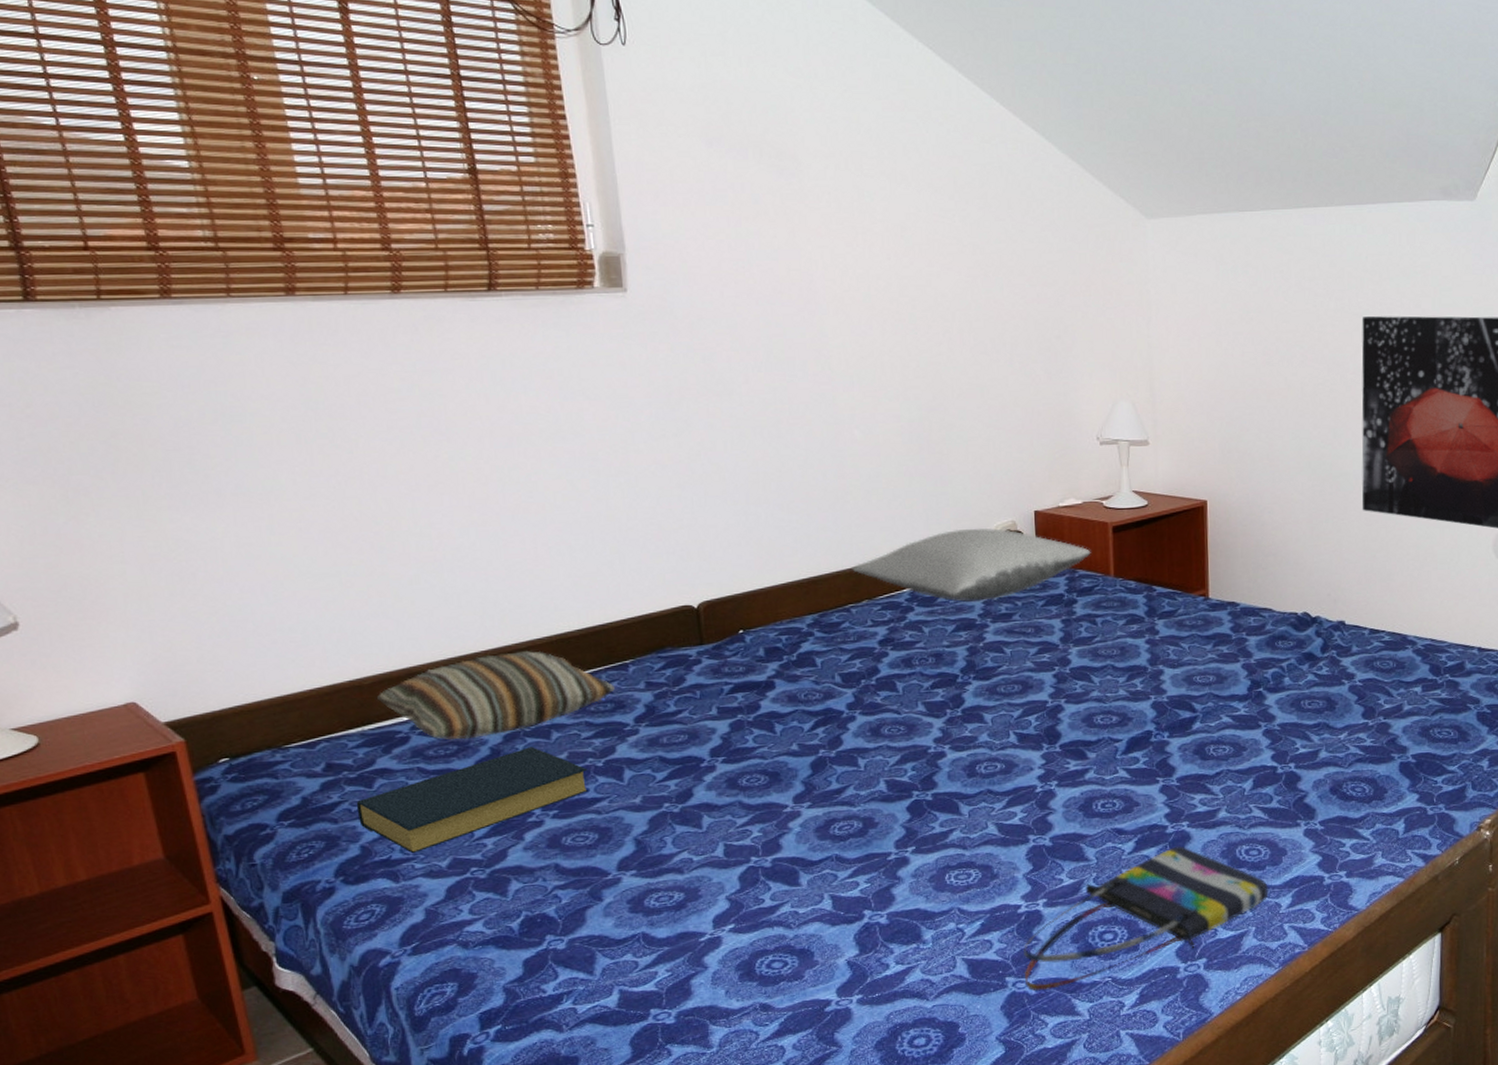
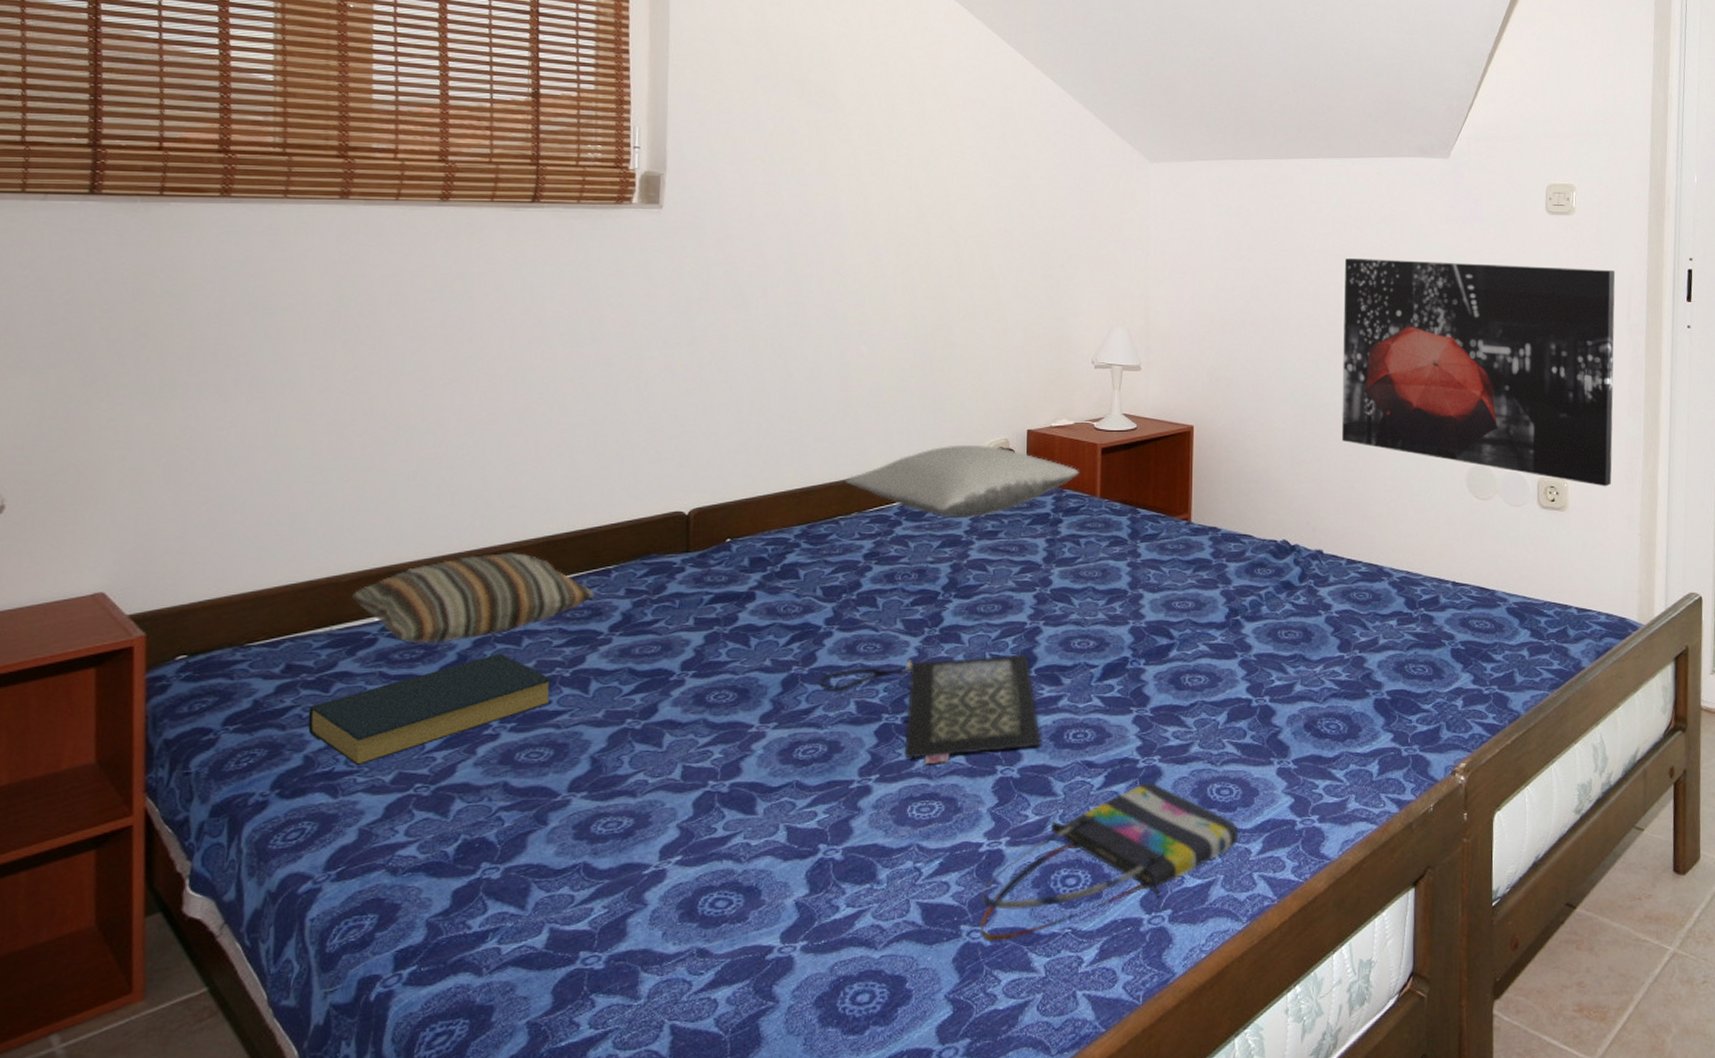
clutch bag: none [848,732,1072,837] -> present [819,654,1042,765]

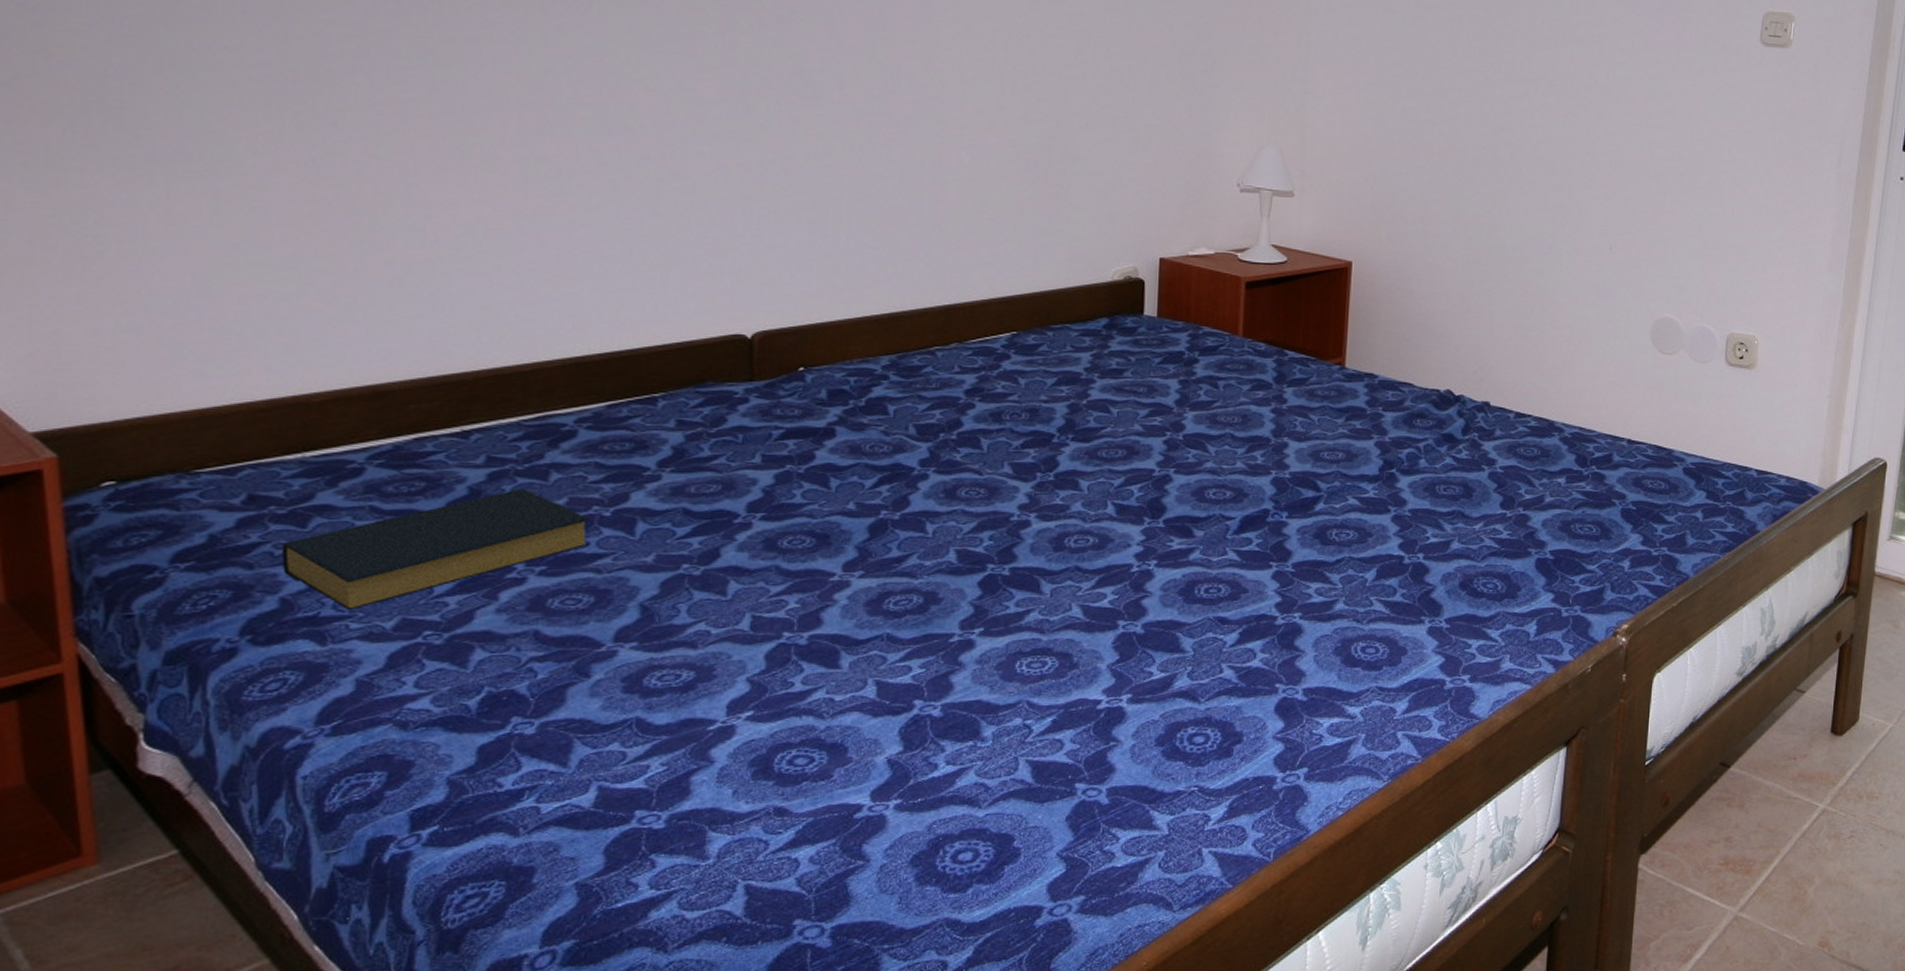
pillow: present [352,553,594,644] -> none [328,375,637,475]
clutch bag: present [819,654,1042,765] -> none [913,503,1170,619]
pillow: present [845,444,1079,518] -> none [942,271,1219,353]
tote bag: present [981,782,1239,943] -> none [1098,639,1384,801]
wall art: present [1341,258,1616,487] -> none [1517,82,1830,346]

